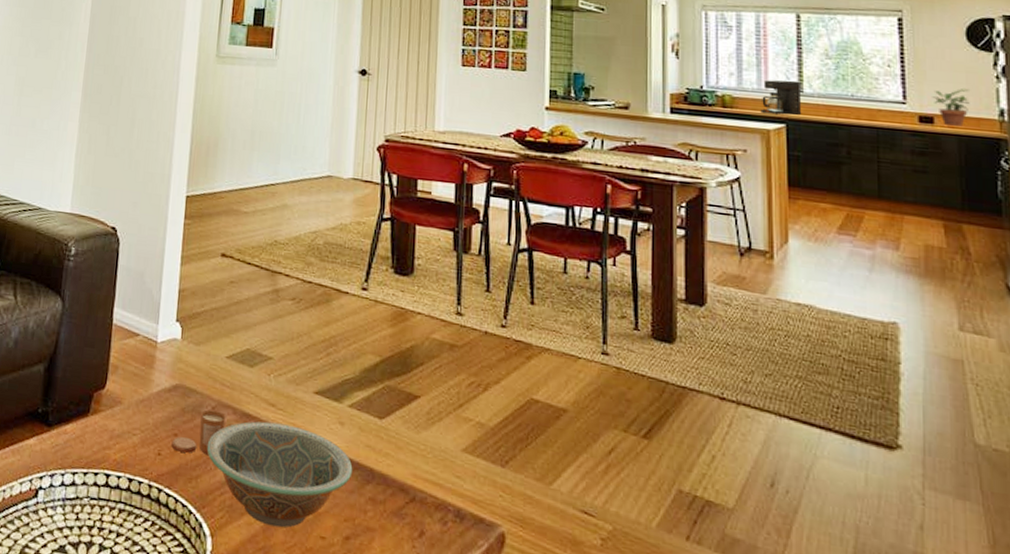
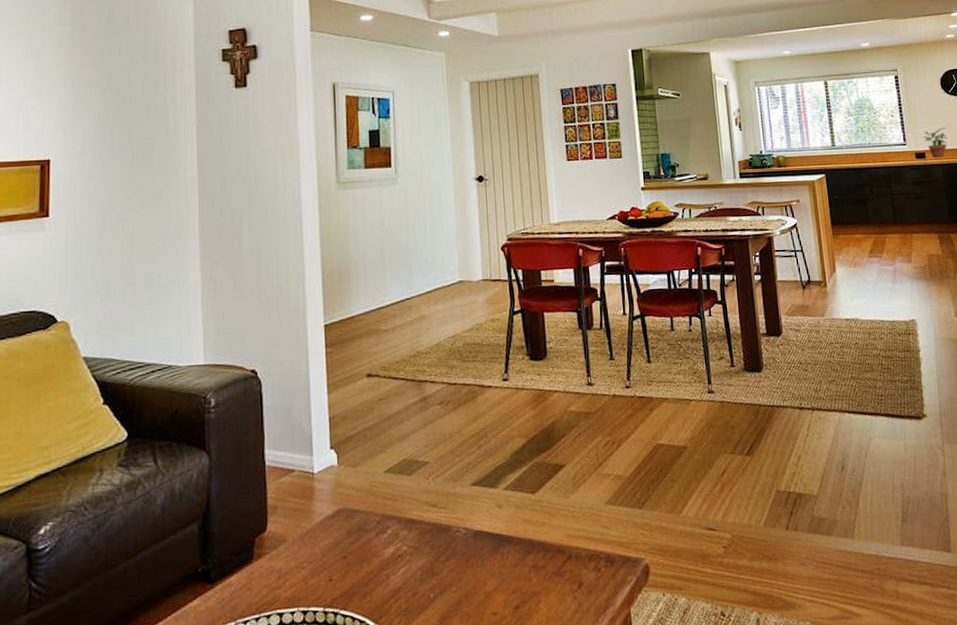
candle: present [171,410,226,455] -> none [341,524,392,572]
decorative bowl: present [206,421,353,528] -> none [376,519,515,617]
coffee maker: present [760,80,802,116] -> none [806,137,836,169]

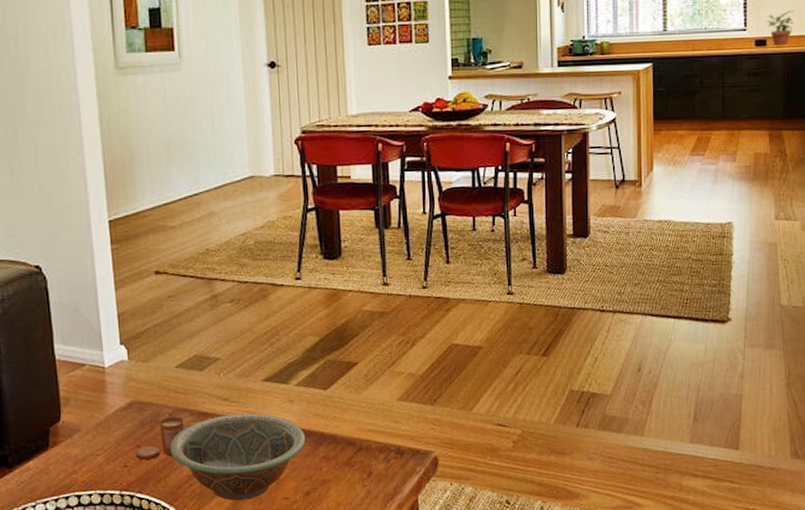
candle: none [341,524,392,572] -> present [136,416,184,460]
decorative bowl: none [376,519,515,617] -> present [170,413,306,501]

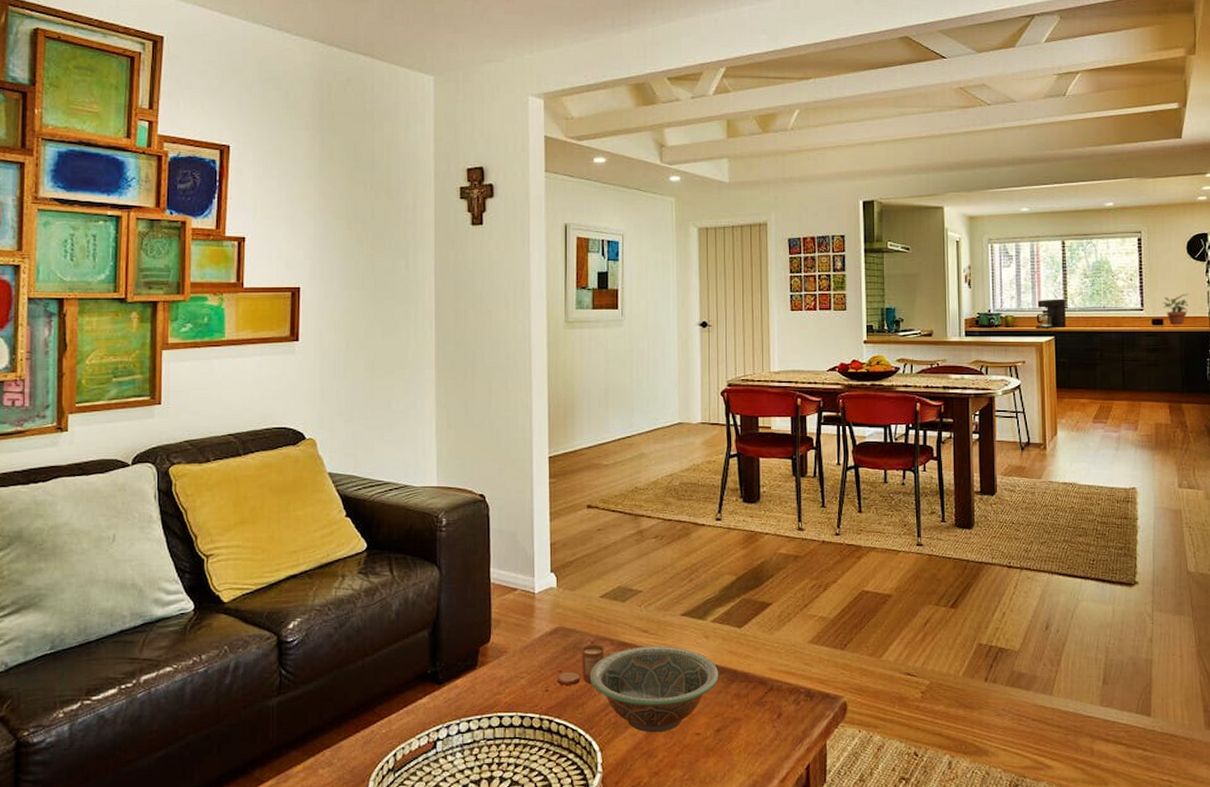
coffee maker: none [632,20,666,56] -> present [1035,299,1067,330]

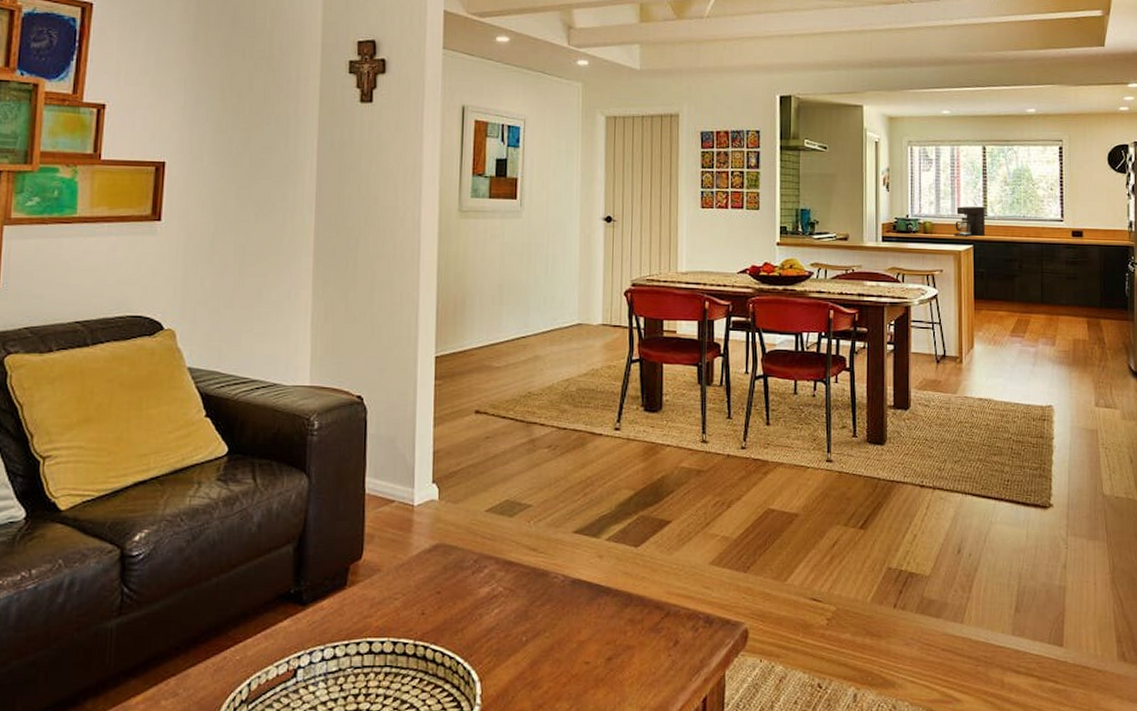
candle: present [557,644,604,685] -> none [435,563,488,608]
decorative bowl: present [589,646,719,733] -> none [471,566,612,661]
potted plant: present [1162,294,1189,326] -> none [1082,206,1109,239]

